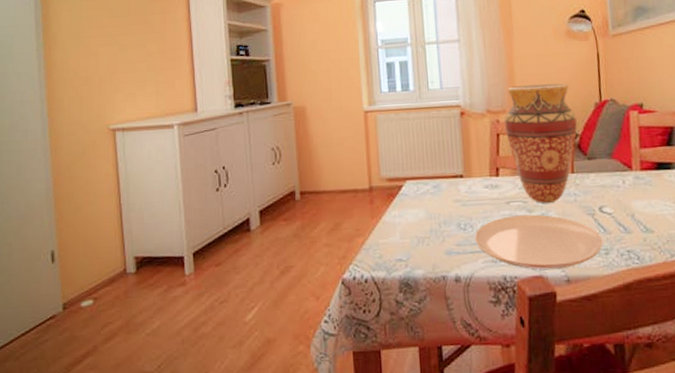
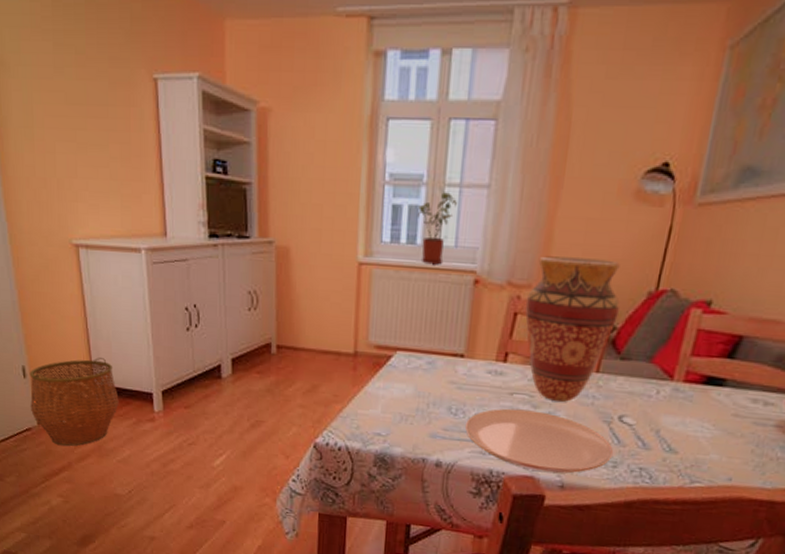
basket: none [56,230,150,328] -> present [29,357,119,446]
house plant: none [406,48,437,105] -> present [416,192,458,265]

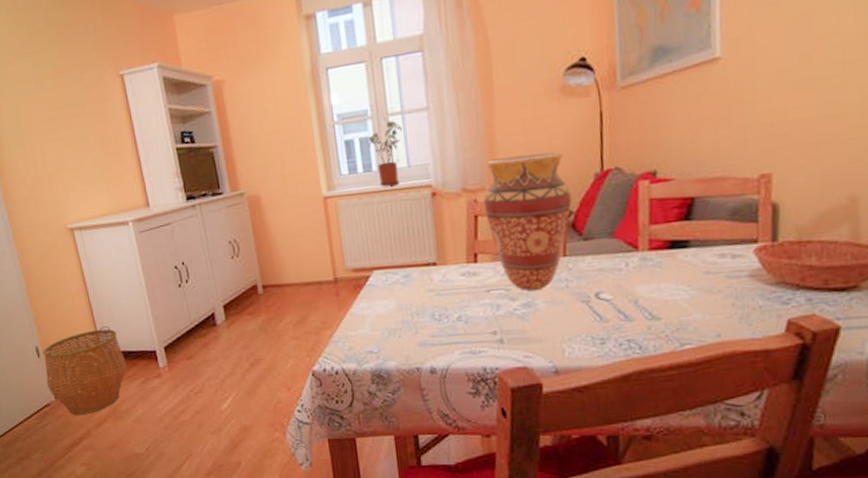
plate: present [465,408,614,474] -> none [451,303,599,361]

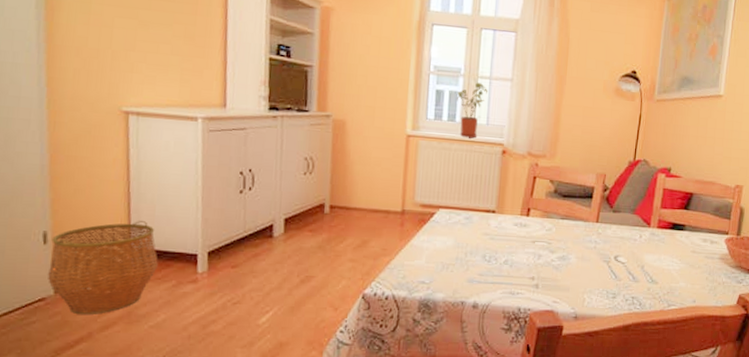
vase: present [482,152,572,291] -> none [542,133,610,247]

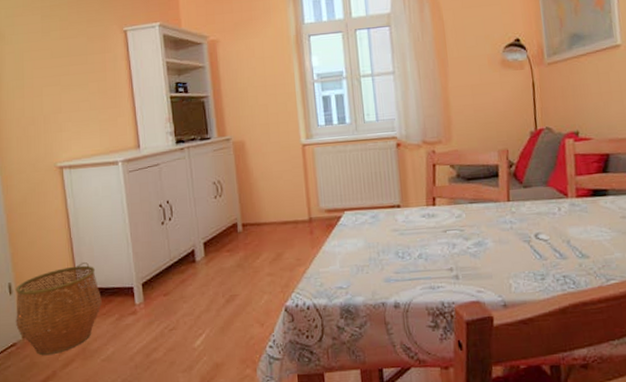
house plant: present [456,82,489,139] -> none [342,81,373,138]

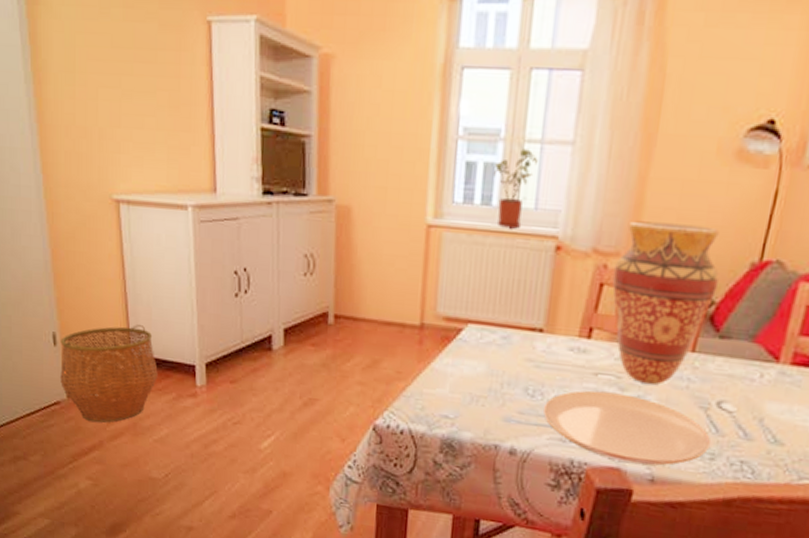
house plant: none [342,81,373,138] -> present [492,149,539,229]
plate: none [413,242,539,295] -> present [543,390,711,466]
vase: none [439,113,513,231] -> present [612,221,720,385]

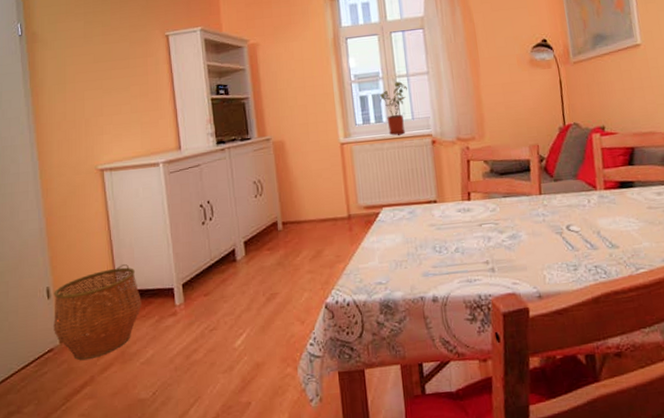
plate: present [543,390,711,466] -> none [450,235,572,287]
vase: present [612,221,720,385] -> none [473,110,543,224]

